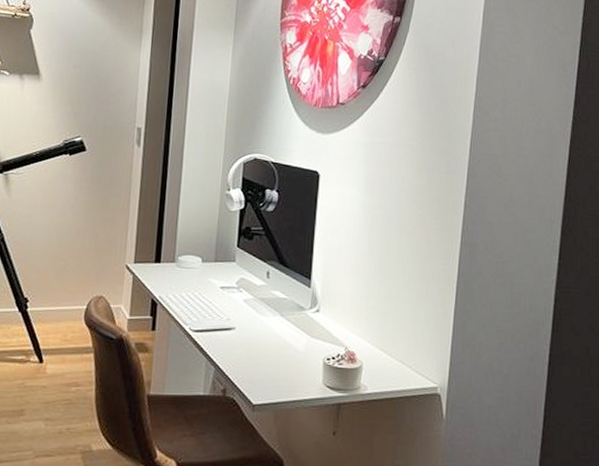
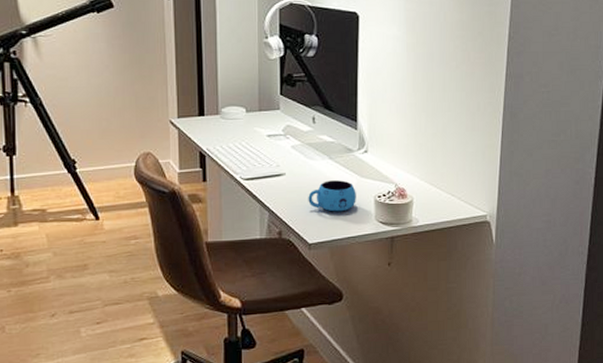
mug: none [256,338,305,373] -> present [308,180,356,212]

